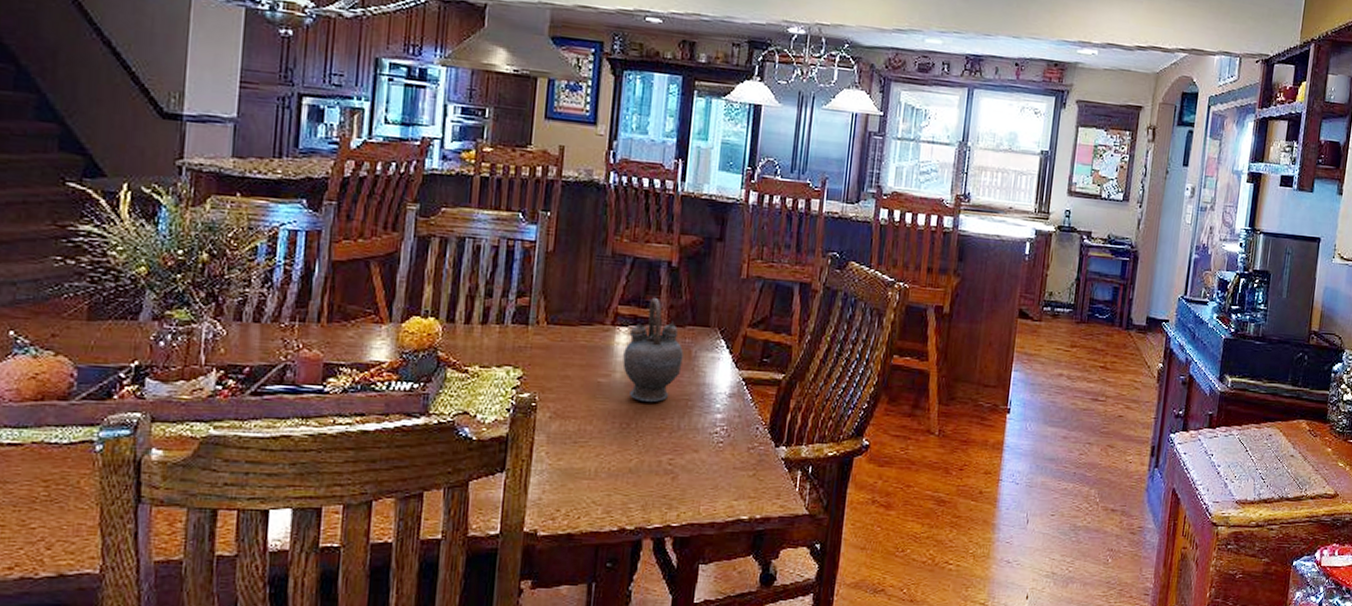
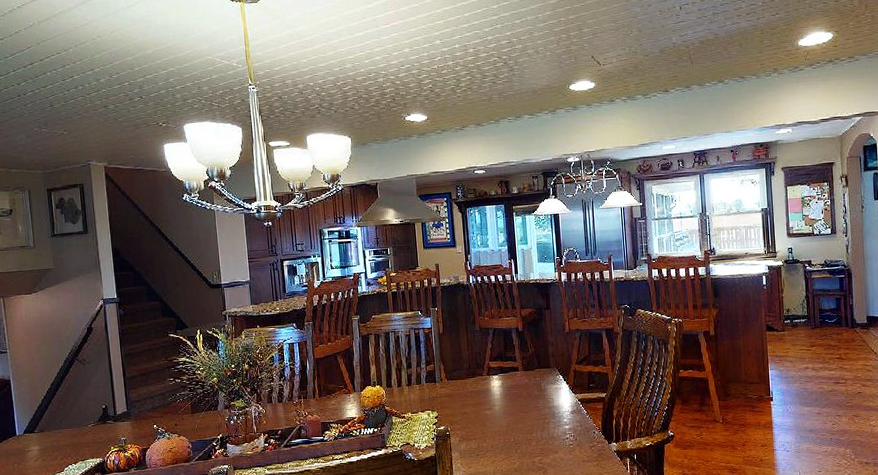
teapot: present [622,297,684,403] -> none [498,353,537,424]

